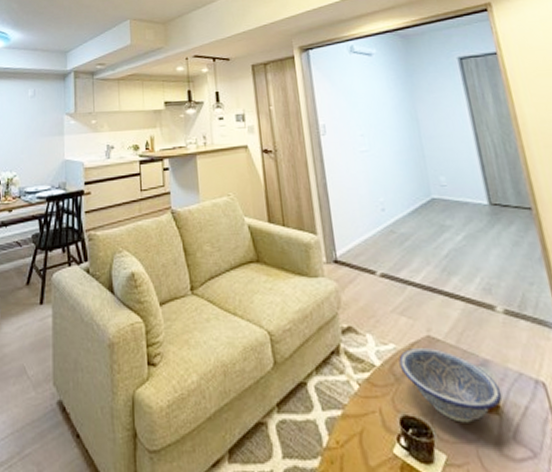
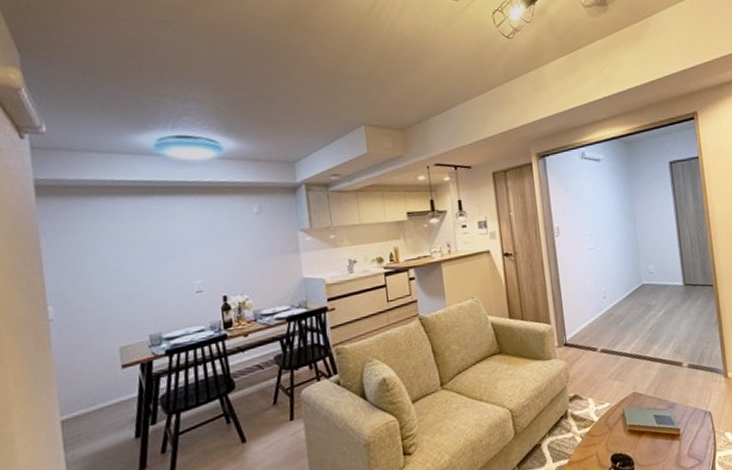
decorative bowl: present [399,348,502,423] -> none [612,401,683,451]

